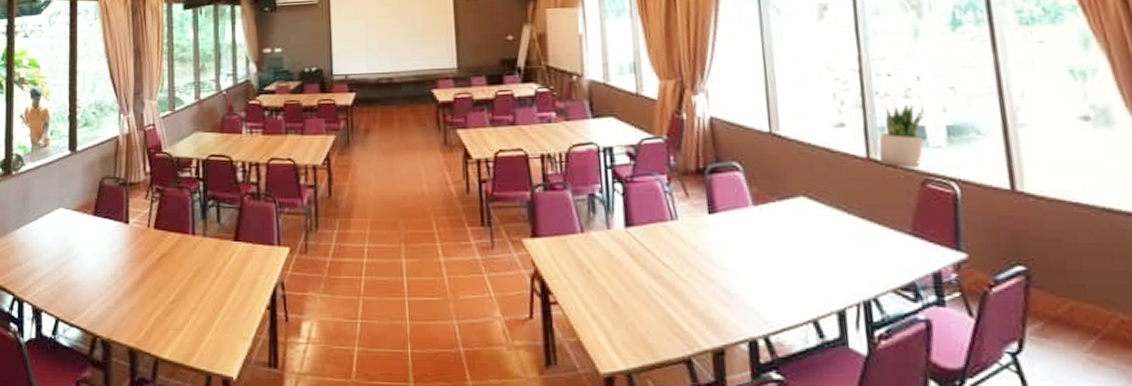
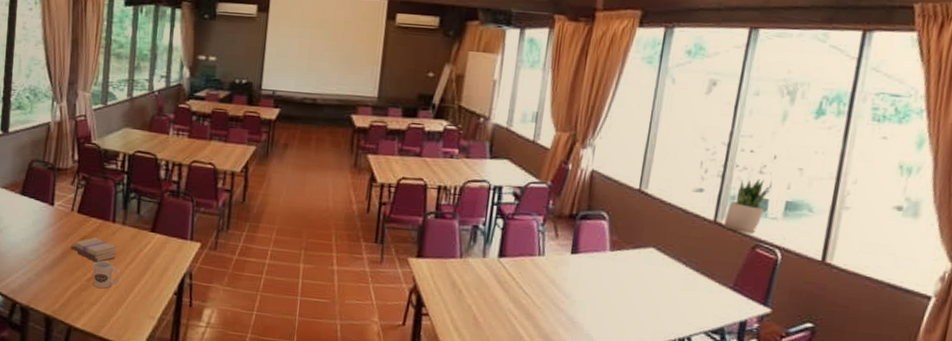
books: none [150,254,199,282] -> present [70,237,117,263]
mug: none [176,279,205,311] -> present [92,260,120,289]

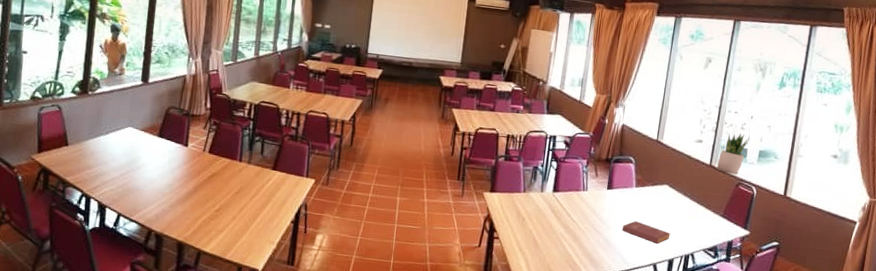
books: present [70,237,117,263] -> none [202,174,243,196]
mug: present [92,260,120,289] -> none [220,194,245,218]
book: none [591,294,658,324] -> present [622,221,670,244]

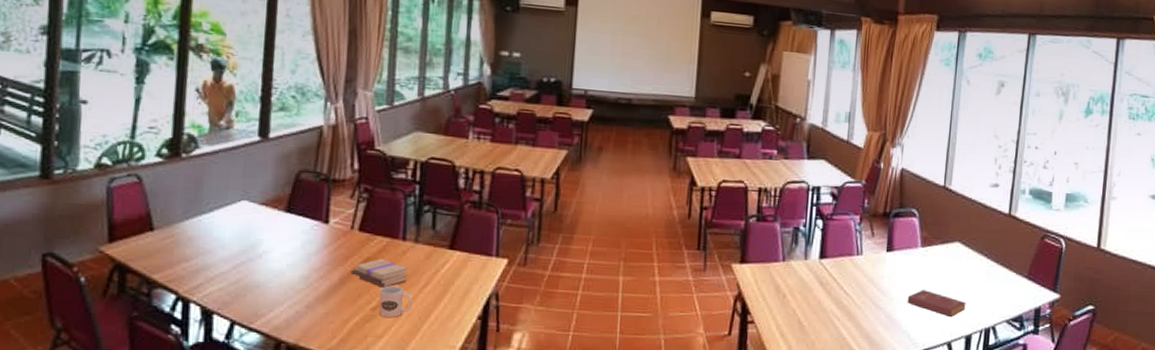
books: none [202,174,243,196] -> present [350,259,408,288]
mug: none [220,194,245,218] -> present [378,285,412,318]
planter: present [716,133,748,175] -> none [1016,173,1052,225]

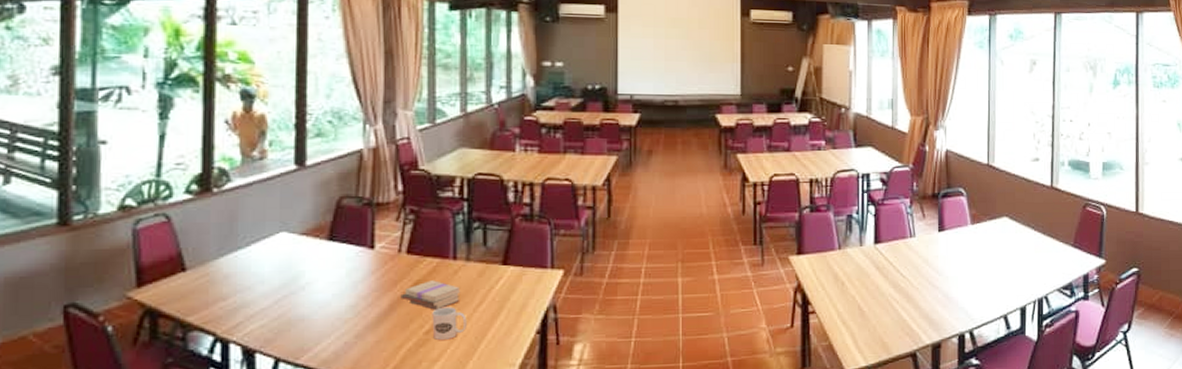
book: present [907,290,966,317] -> none [962,266,1018,290]

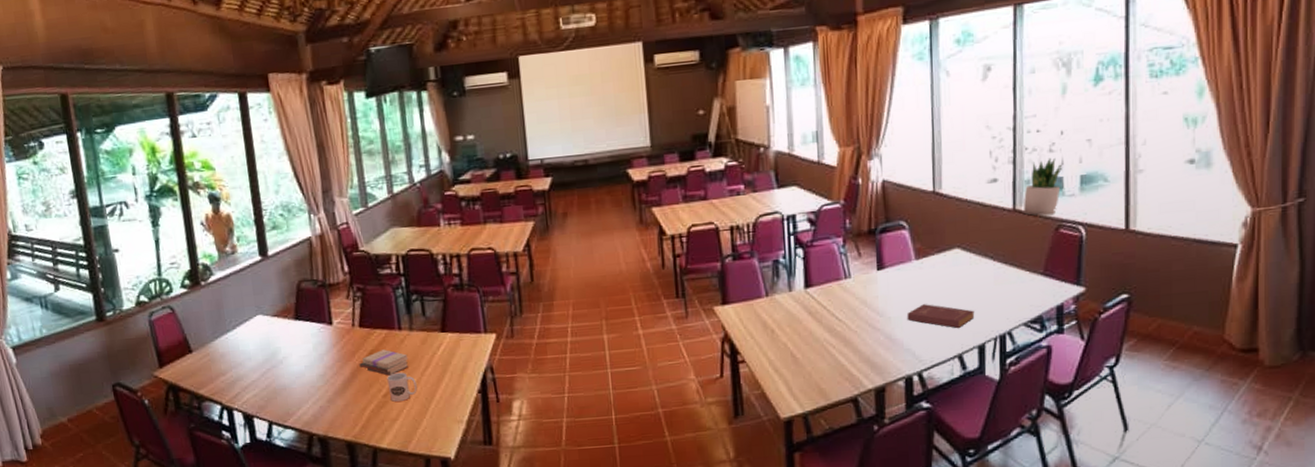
book: none [962,266,1018,290] -> present [907,304,975,328]
planter: none [1058,144,1089,195] -> present [1023,157,1062,217]

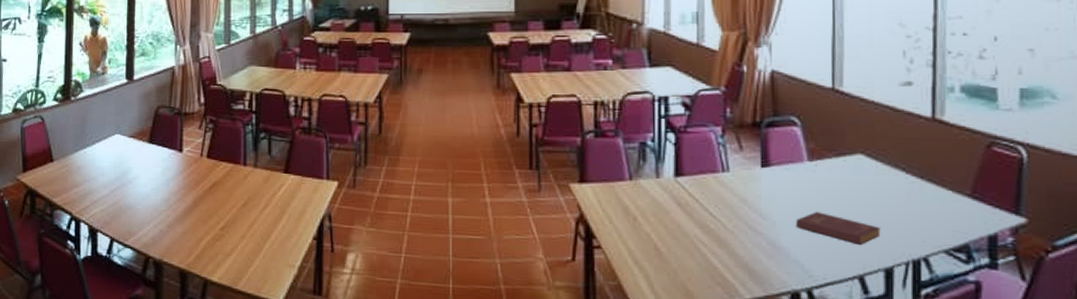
books: present [359,349,409,376] -> none [202,183,250,210]
mug: present [387,372,417,403] -> none [226,207,254,238]
planter: present [1023,157,1062,217] -> none [944,65,995,130]

